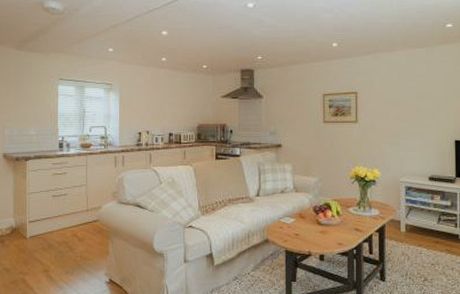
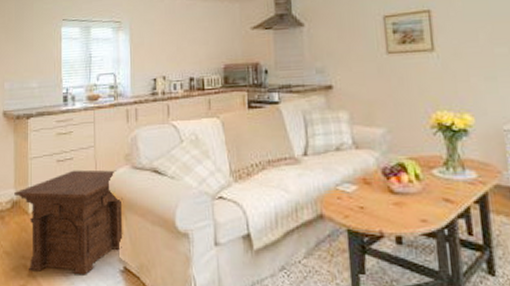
side table: none [13,203,111,286] -> present [14,169,124,275]

